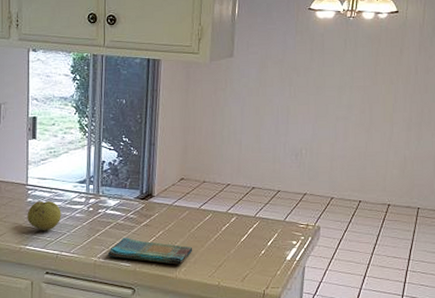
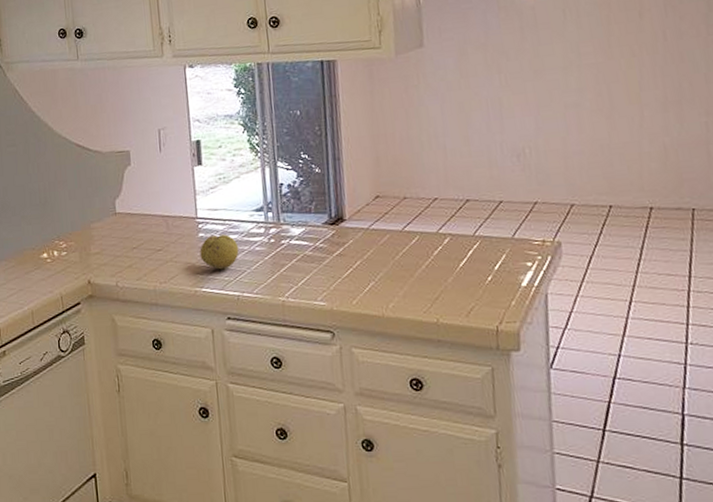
dish towel: present [107,237,193,265] -> none [297,270,401,300]

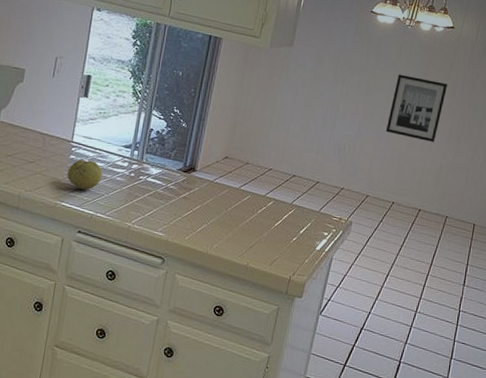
wall art: none [569,39,646,120] -> present [385,74,448,142]

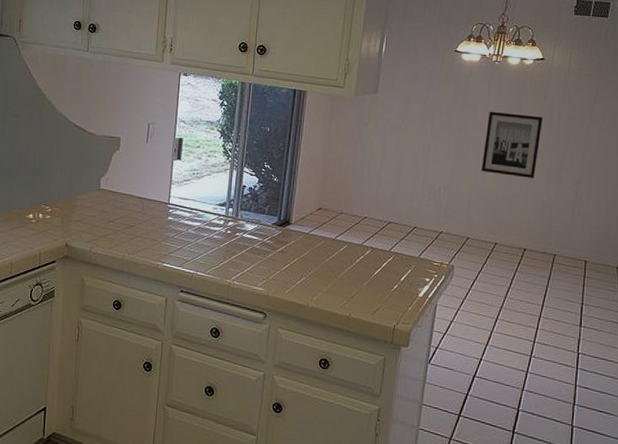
fruit: present [67,159,103,190] -> none [166,220,200,250]

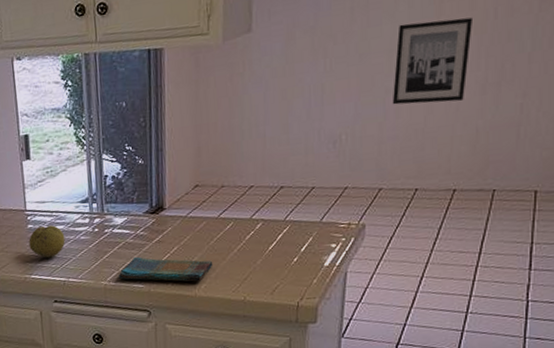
fruit: none [166,220,200,250] -> present [29,224,65,258]
dish towel: none [242,262,326,293] -> present [118,256,213,282]

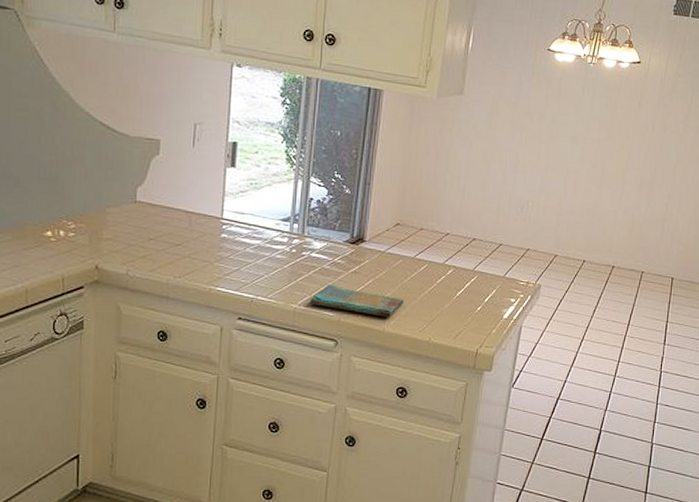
fruit: present [29,224,65,258] -> none [220,237,260,272]
wall art: present [392,17,474,105] -> none [571,118,637,192]

